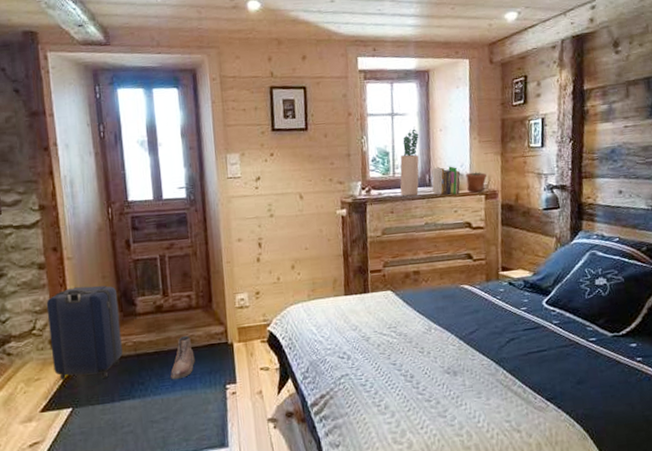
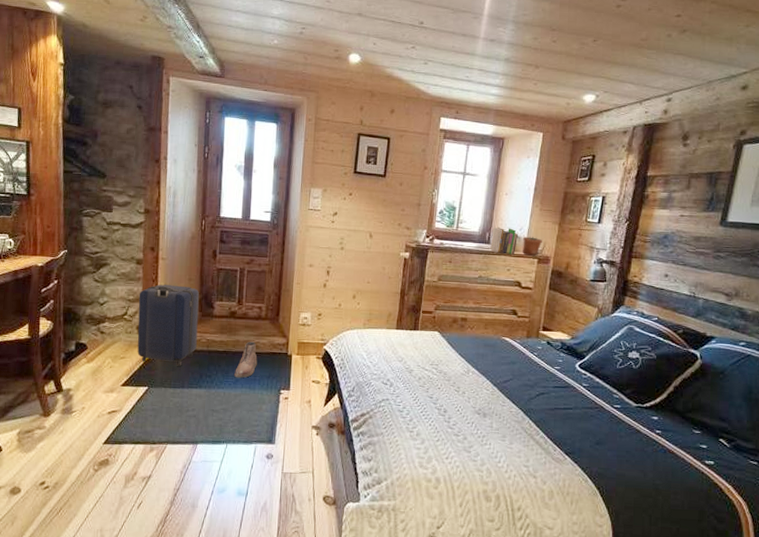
vase: present [400,126,420,197] -> none [460,187,486,251]

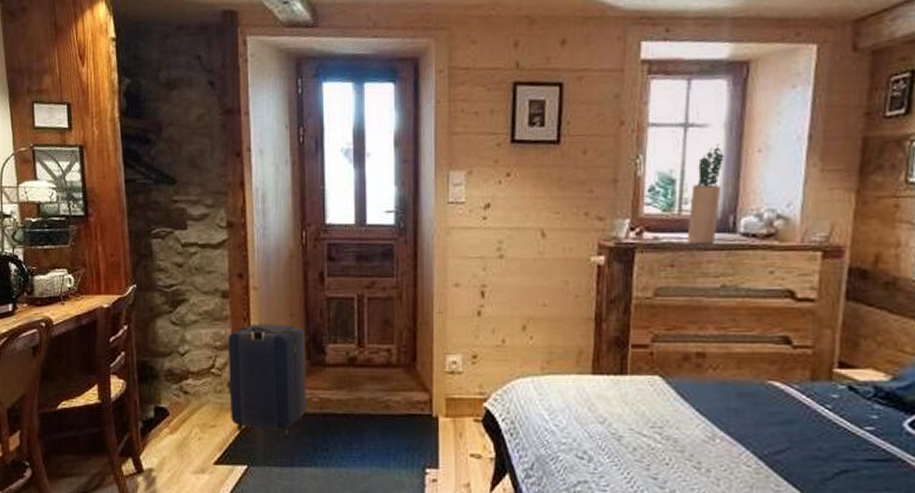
boot: present [233,341,258,378] -> none [359,399,390,452]
vase: none [460,187,486,251] -> present [687,143,724,246]
books: present [490,226,518,255] -> none [737,204,784,248]
planter: present [523,236,543,257] -> none [794,216,830,249]

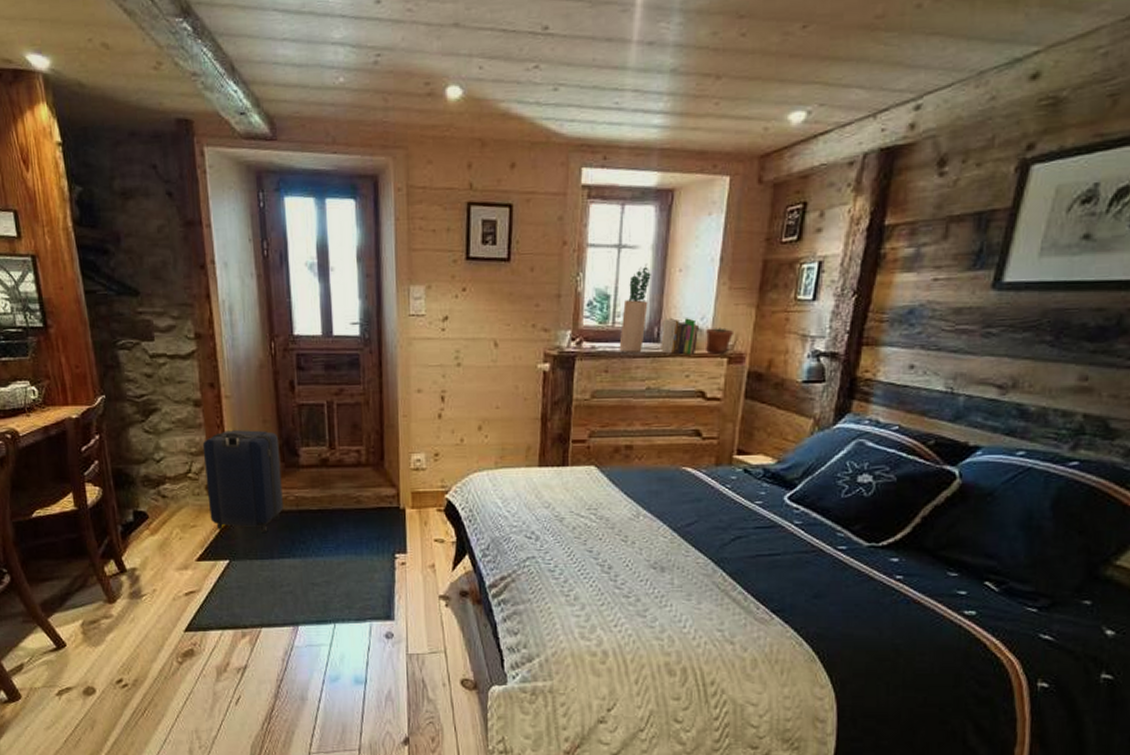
books: none [737,204,784,248] -> present [661,317,698,355]
planter: none [794,216,830,249] -> present [706,327,735,356]

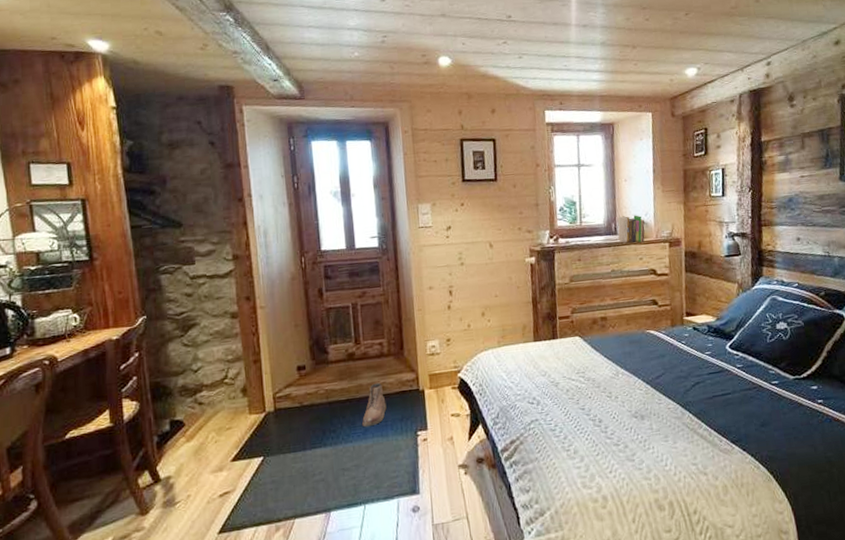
suitcase: present [202,430,283,532] -> none [238,334,315,429]
boot: none [333,495,362,542] -> present [361,382,387,427]
vase: present [619,263,651,354] -> none [586,177,606,245]
planter: present [706,327,735,356] -> none [650,220,671,242]

